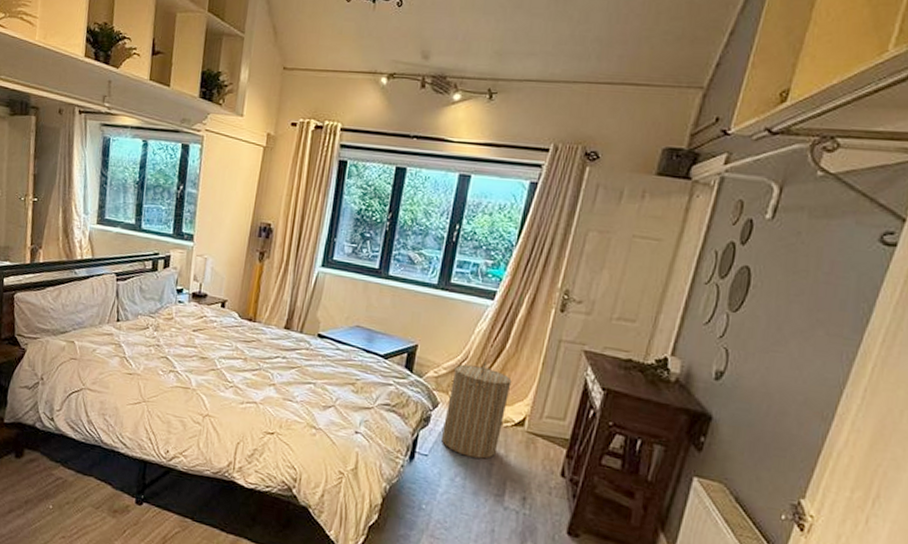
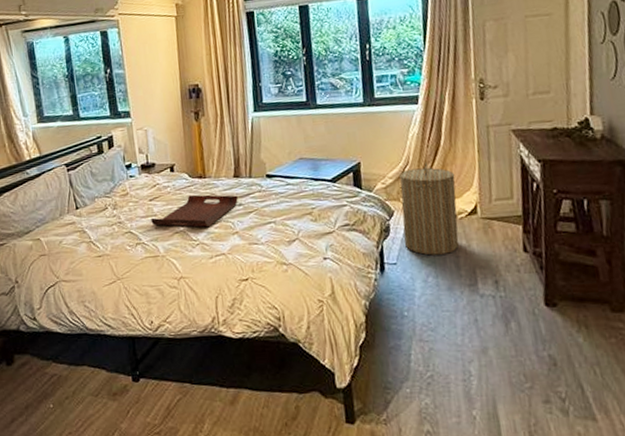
serving tray: none [190,335,284,372] -> present [151,194,238,227]

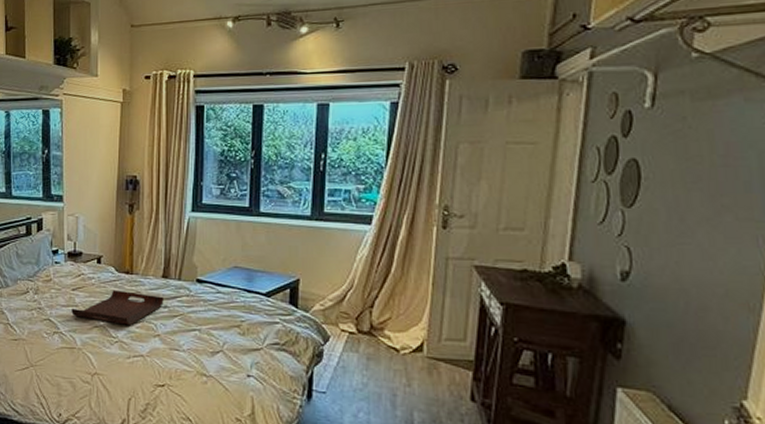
laundry hamper: present [399,162,459,256] -> none [337,288,403,391]

